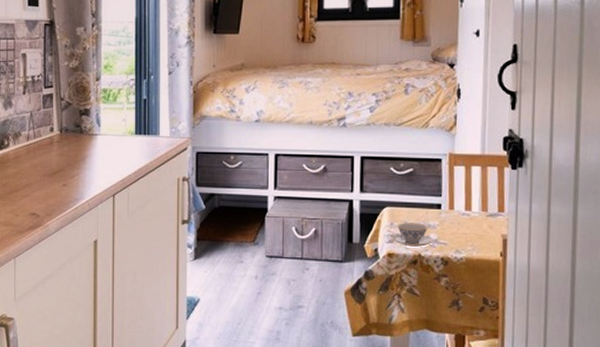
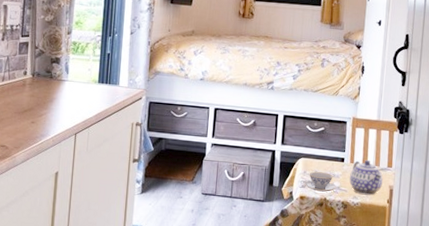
teapot: none [449,205,494,248] -> present [349,160,383,196]

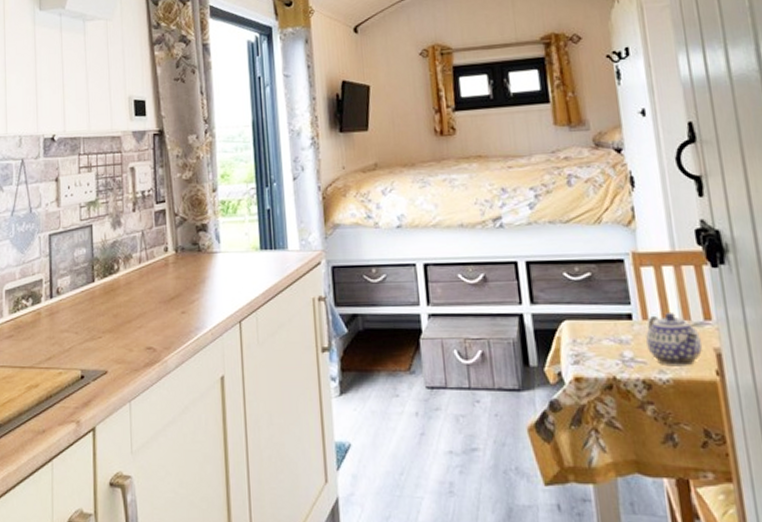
teacup: present [304,171,337,193] -> none [576,338,629,369]

